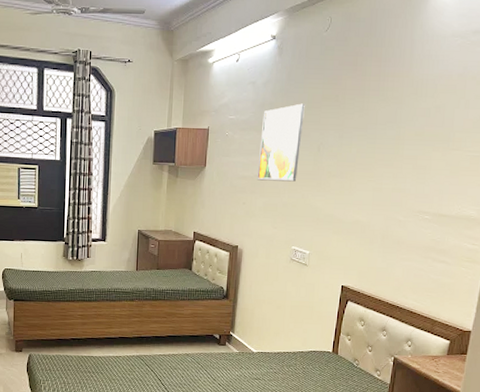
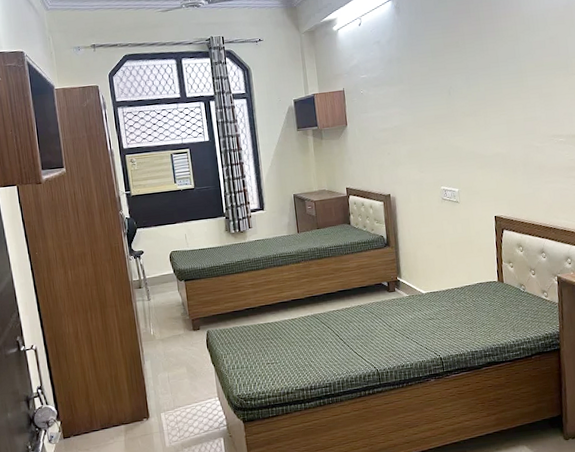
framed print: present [257,103,305,182] -> none [392,53,434,131]

